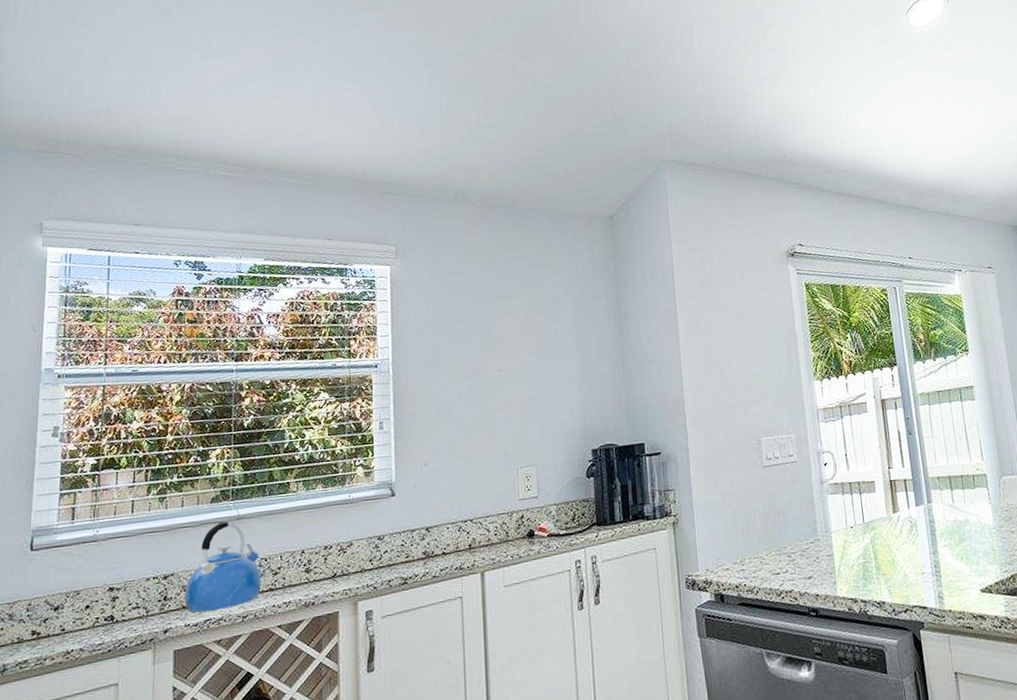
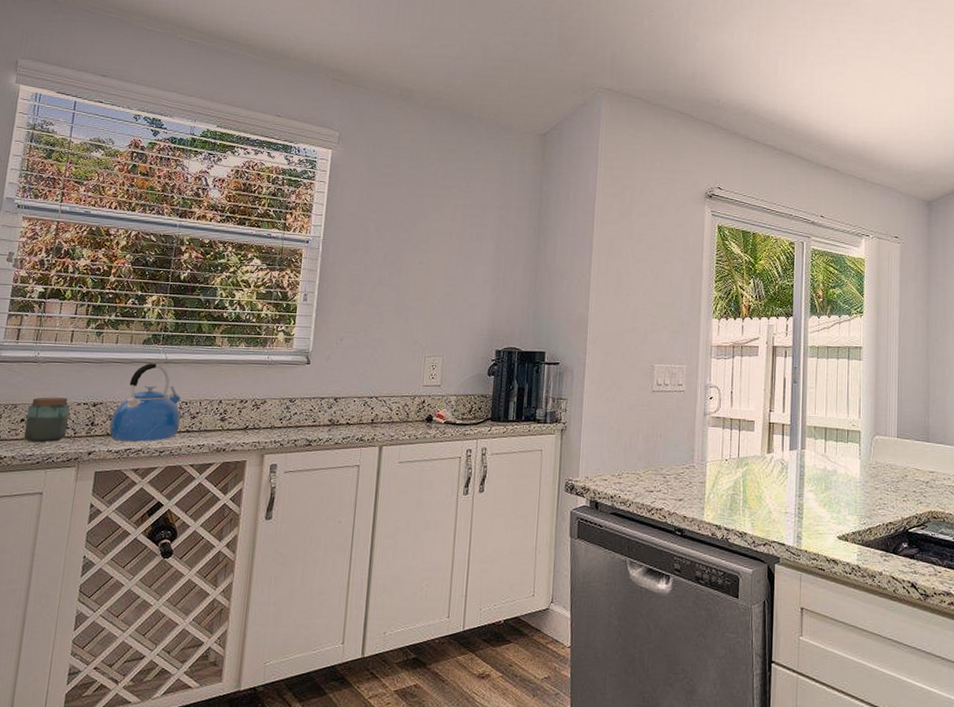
peanut butter: none [91,574,138,630] -> present [24,397,70,442]

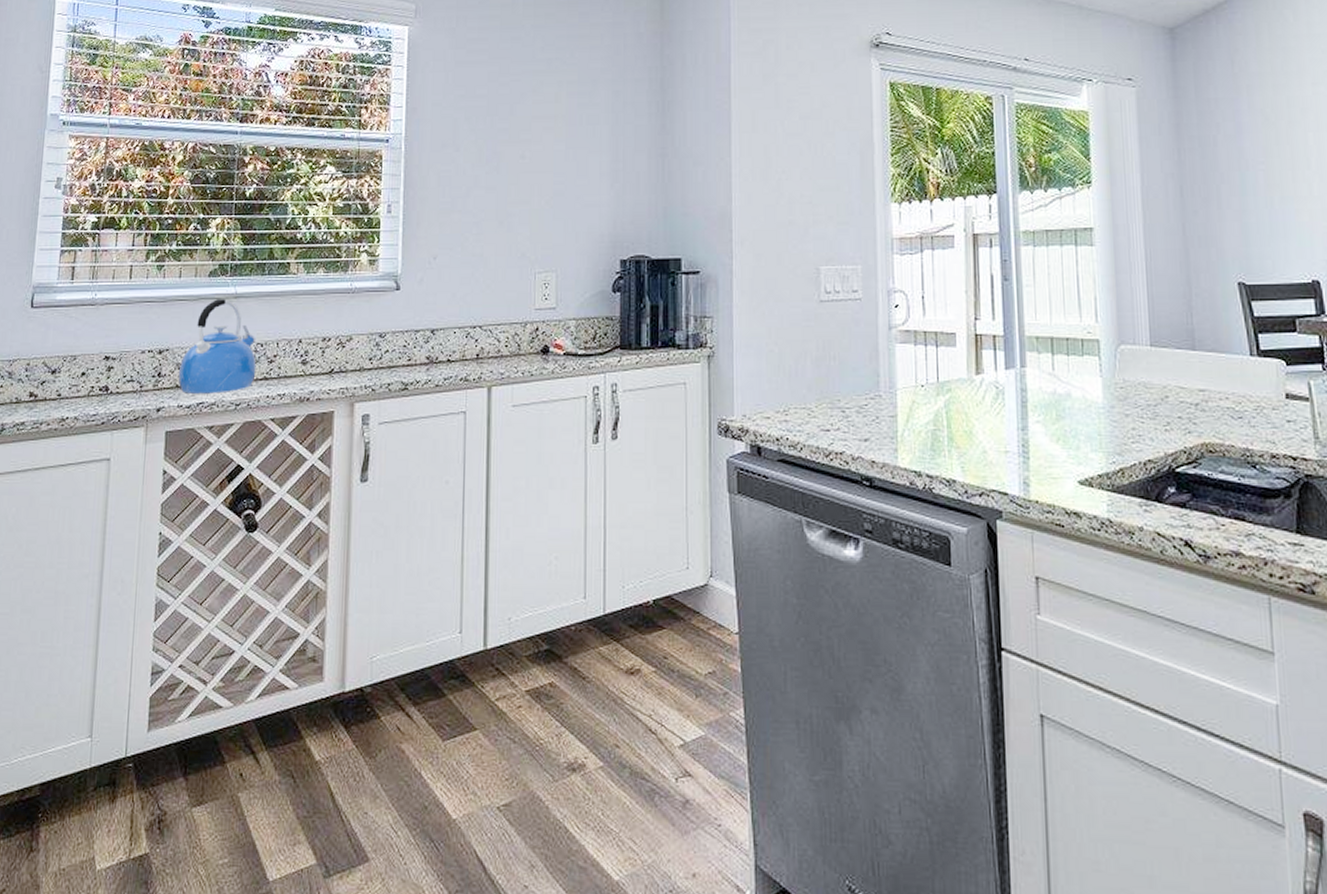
peanut butter: present [24,397,70,442] -> none [86,345,133,399]

